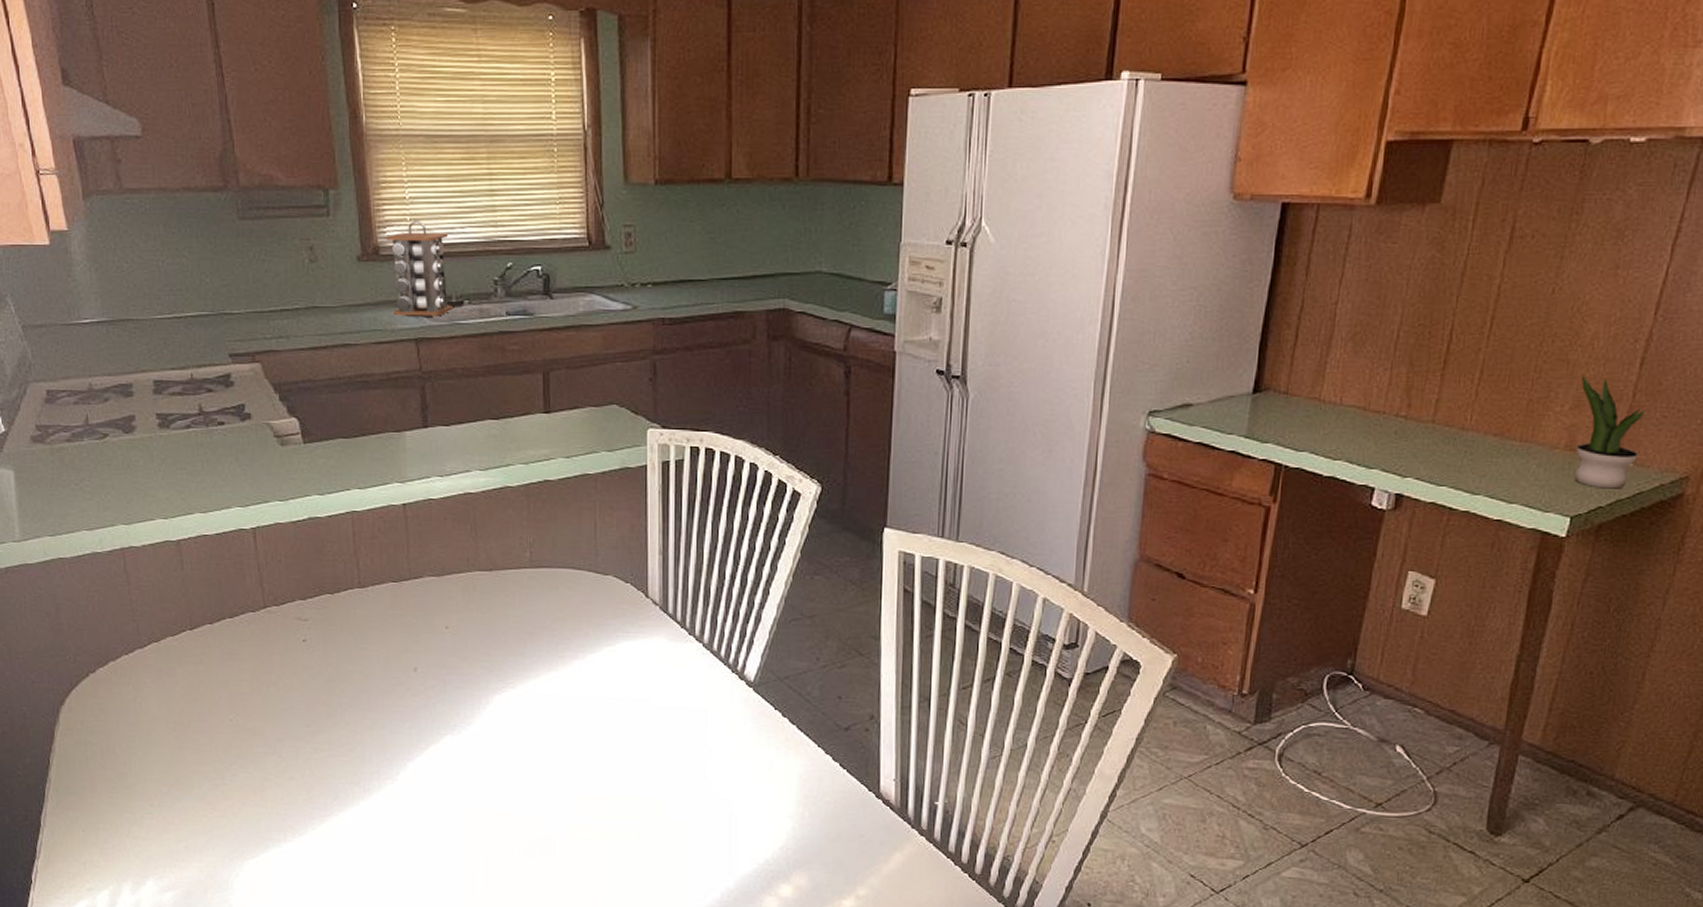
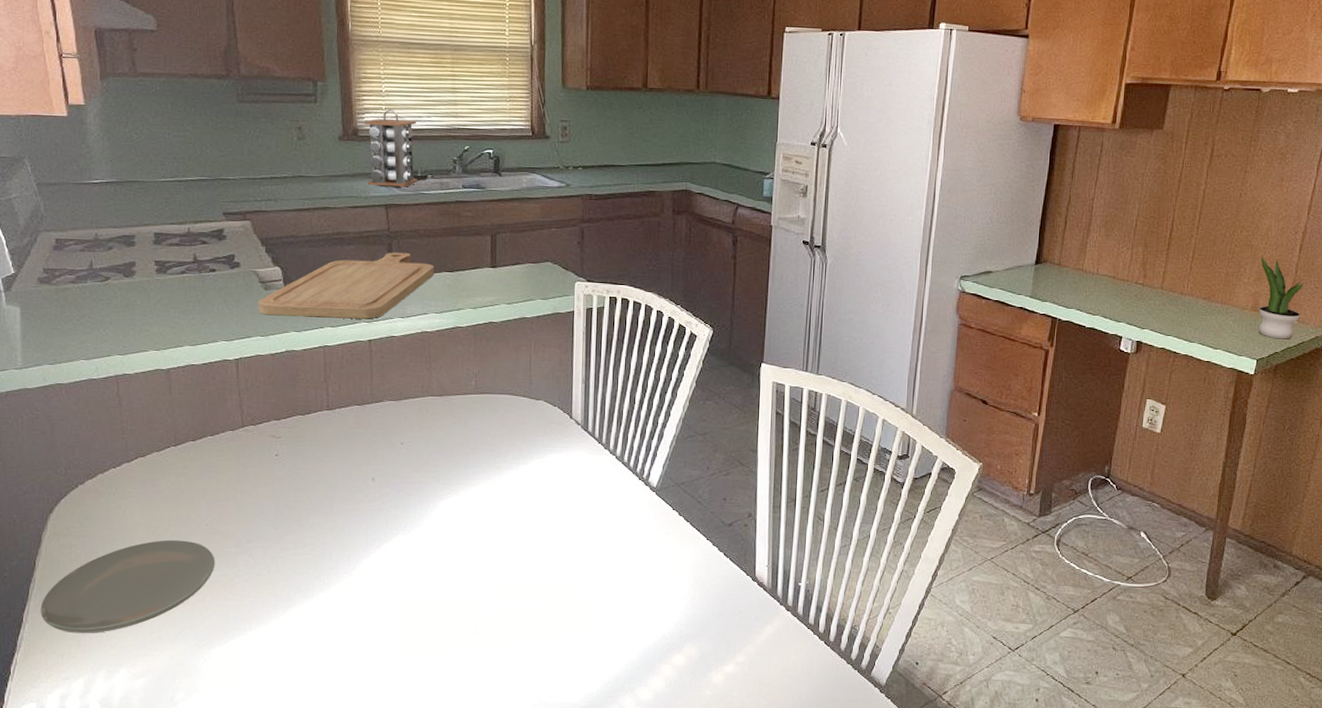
plate: none [58,737,243,841] -> present [40,540,215,634]
chopping board: none [274,397,476,479] -> present [258,252,434,319]

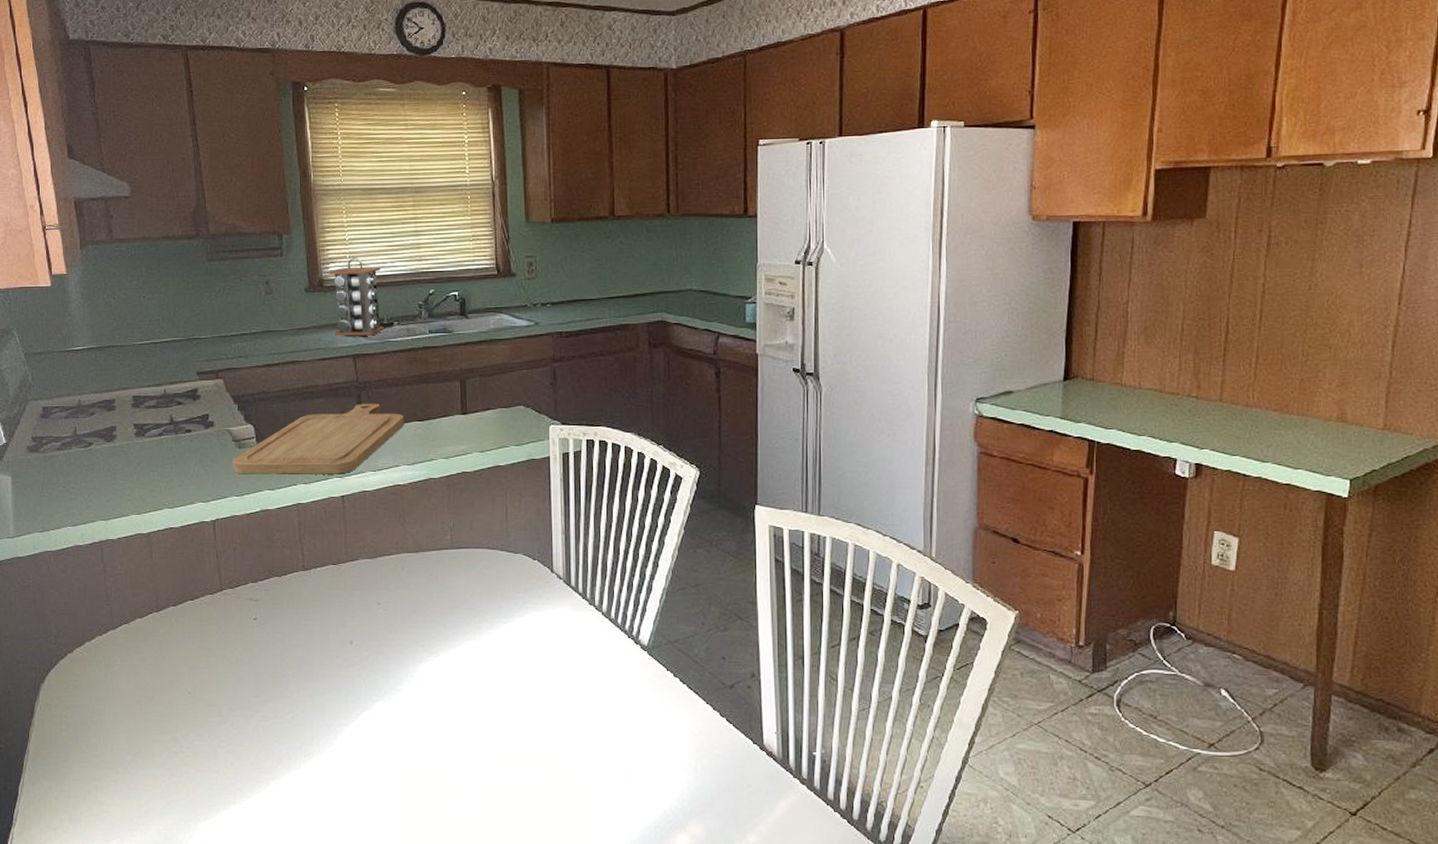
plate: present [40,540,215,634] -> none [34,709,199,808]
potted plant: present [1258,257,1304,340] -> none [1343,358,1402,454]

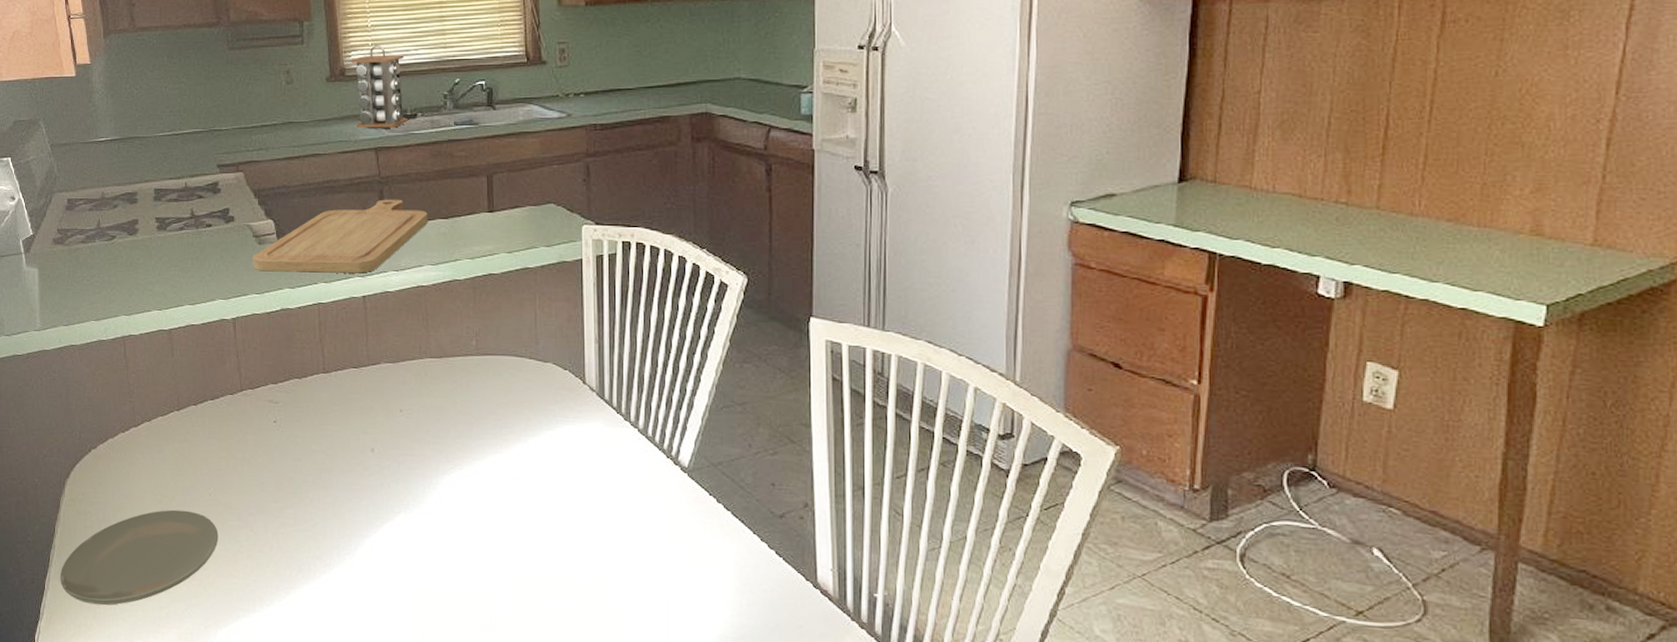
plate: none [34,709,199,808] -> present [60,509,219,606]

